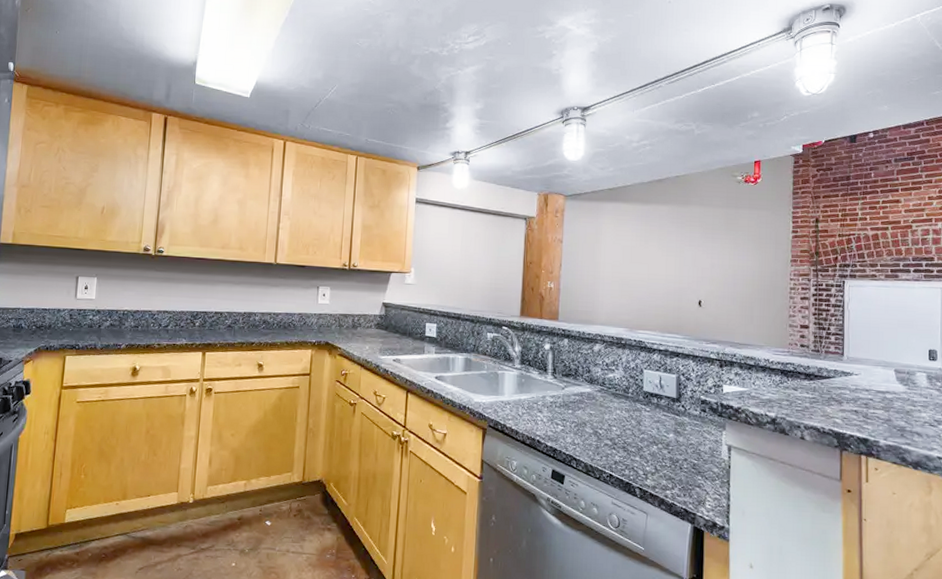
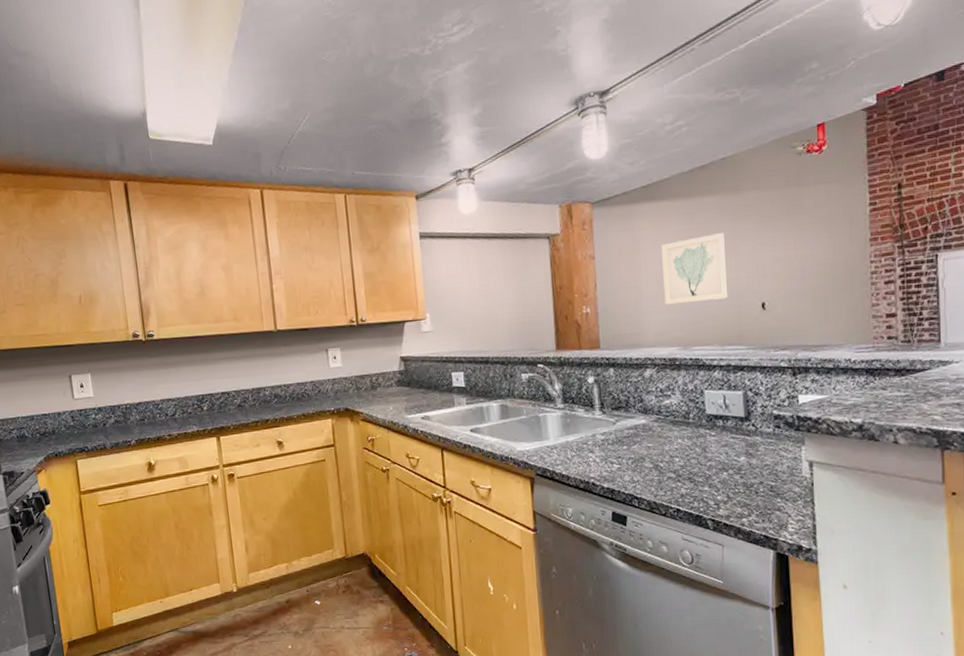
wall art: none [617,236,673,293] -> present [661,233,728,305]

